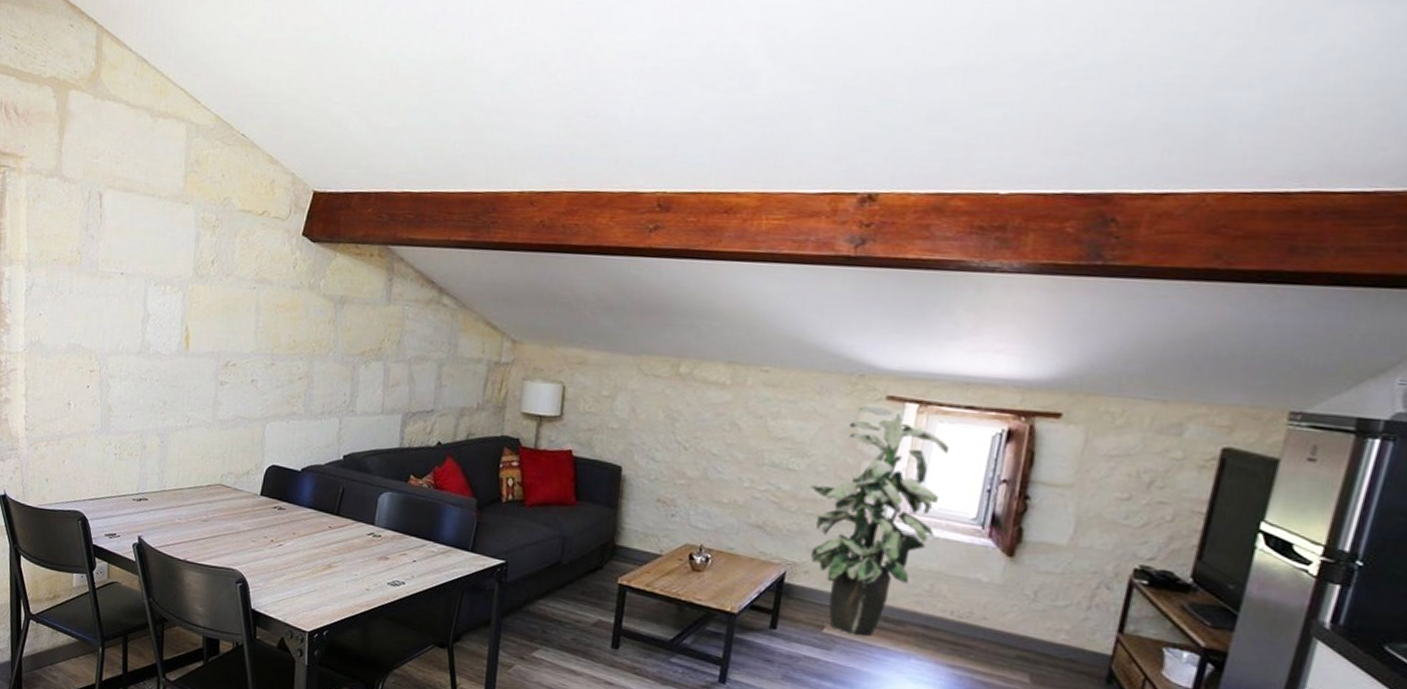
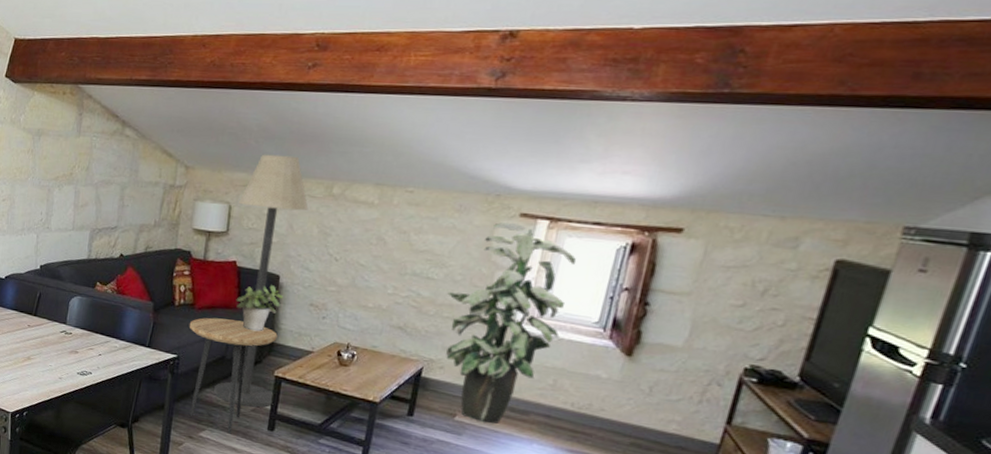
side table: none [518,516,621,654] -> present [189,317,278,434]
floor lamp: none [548,327,653,622] -> present [214,154,308,408]
potted plant: none [572,478,627,532] -> present [236,285,284,332]

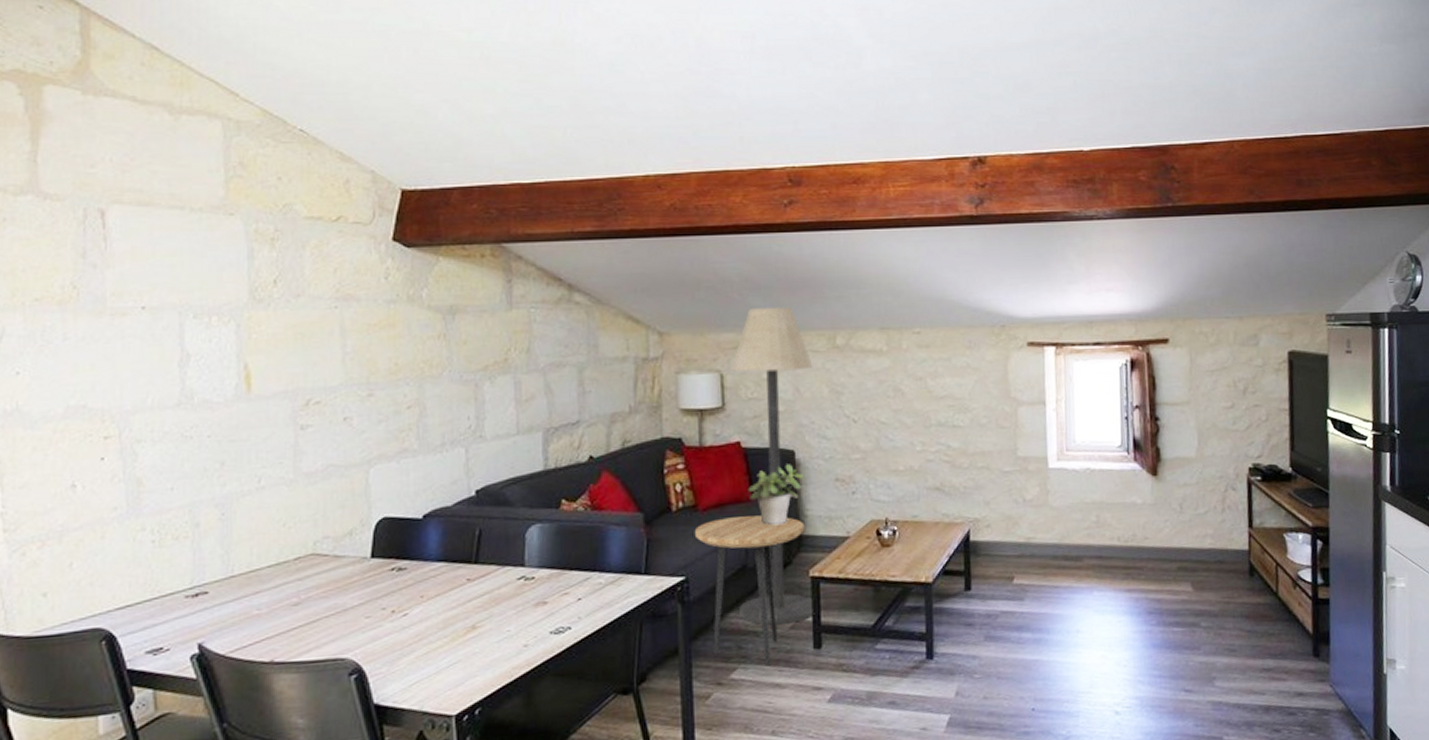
indoor plant: present [446,222,576,424] -> none [977,354,1089,580]

